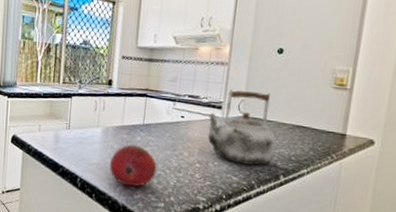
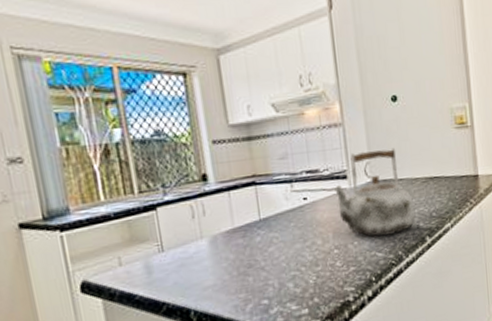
fruit: present [109,144,157,187] -> none [228,247,290,302]

